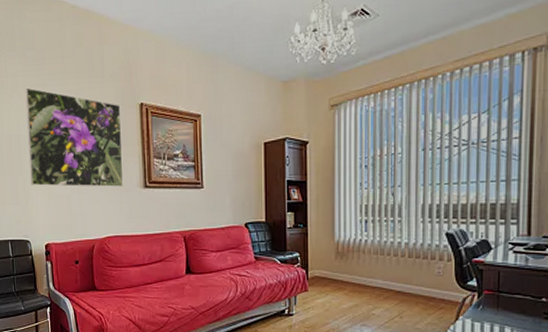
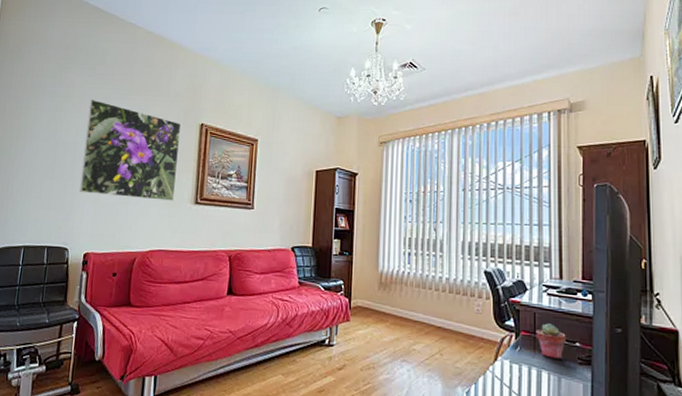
potted succulent: none [499,281,532,315] -> present [535,323,566,359]

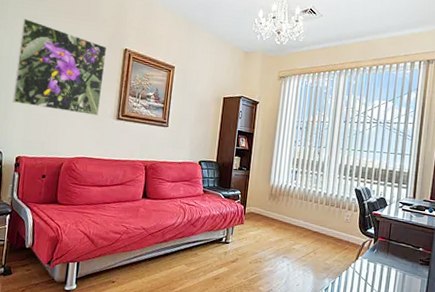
potted succulent: present [535,323,566,359] -> none [390,232,413,260]

